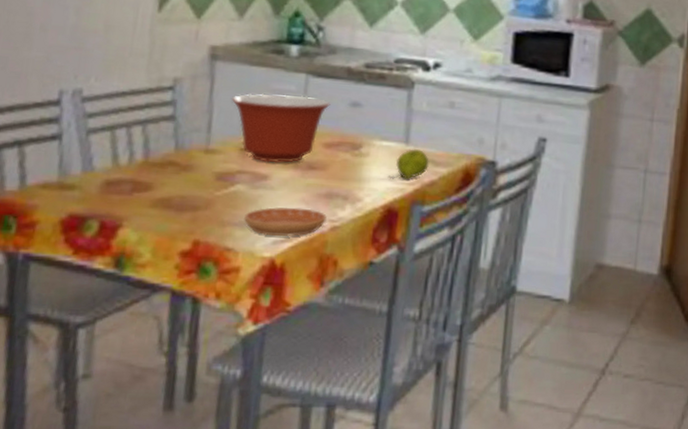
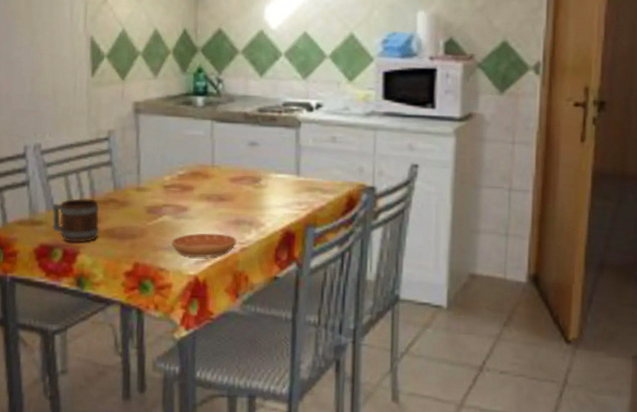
mug: none [88,158,154,214] -> present [51,198,100,243]
mixing bowl: present [231,93,331,163] -> none [153,139,233,197]
fruit: present [387,149,429,180] -> none [284,179,318,206]

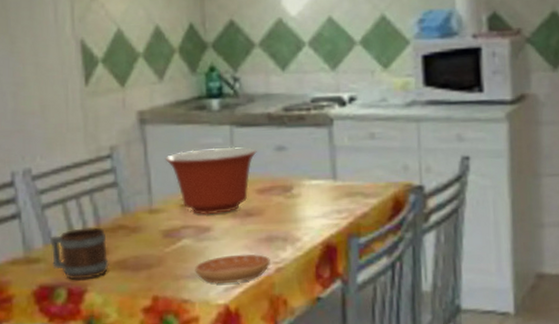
mixing bowl: none [153,139,233,197] -> present [164,146,257,215]

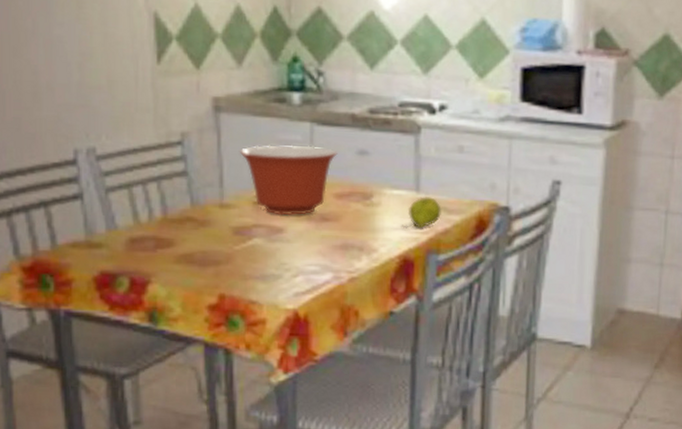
mug: present [49,227,109,280] -> none [112,216,175,270]
saucer: present [194,253,270,284] -> none [263,259,344,288]
fruit: none [321,184,359,216] -> present [401,197,441,229]

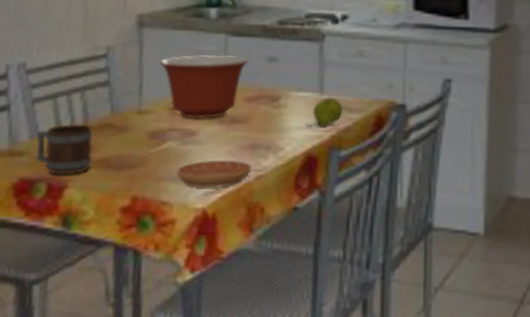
mug: none [112,216,175,270] -> present [35,124,93,175]
saucer: none [263,259,344,288] -> present [175,160,252,187]

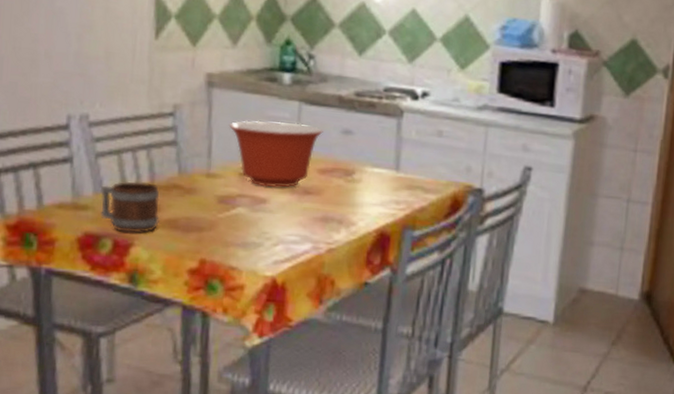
saucer: present [175,160,252,187] -> none [245,229,323,257]
fruit: present [305,98,343,128] -> none [379,176,419,206]

